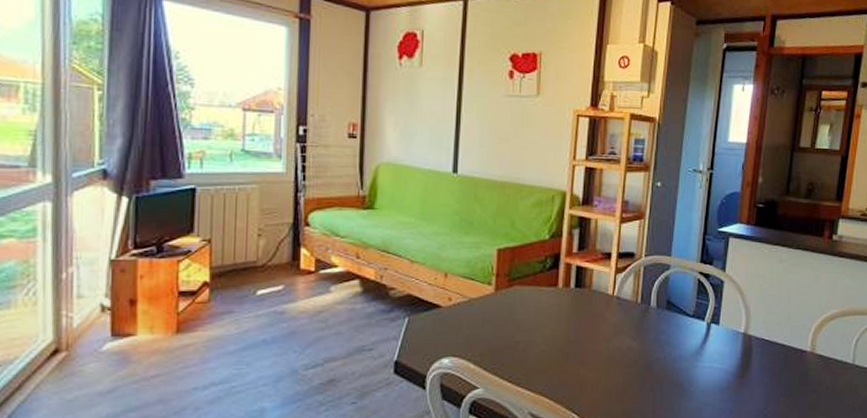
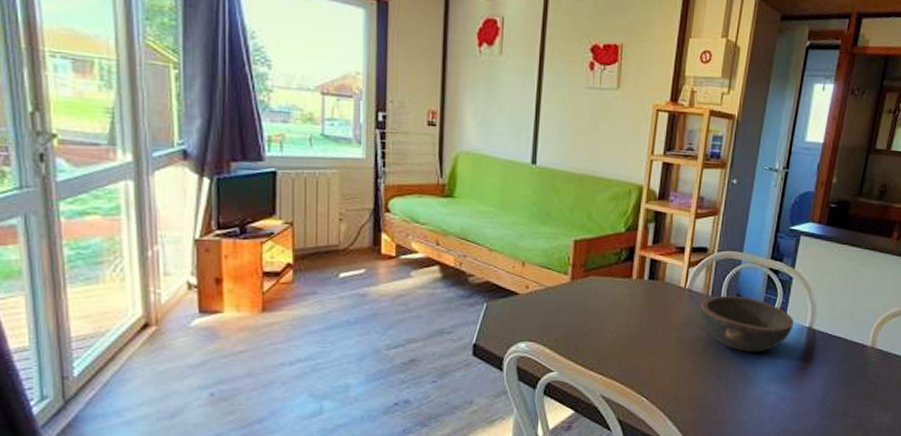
bowl: none [630,302,728,362] -> present [700,295,794,352]

